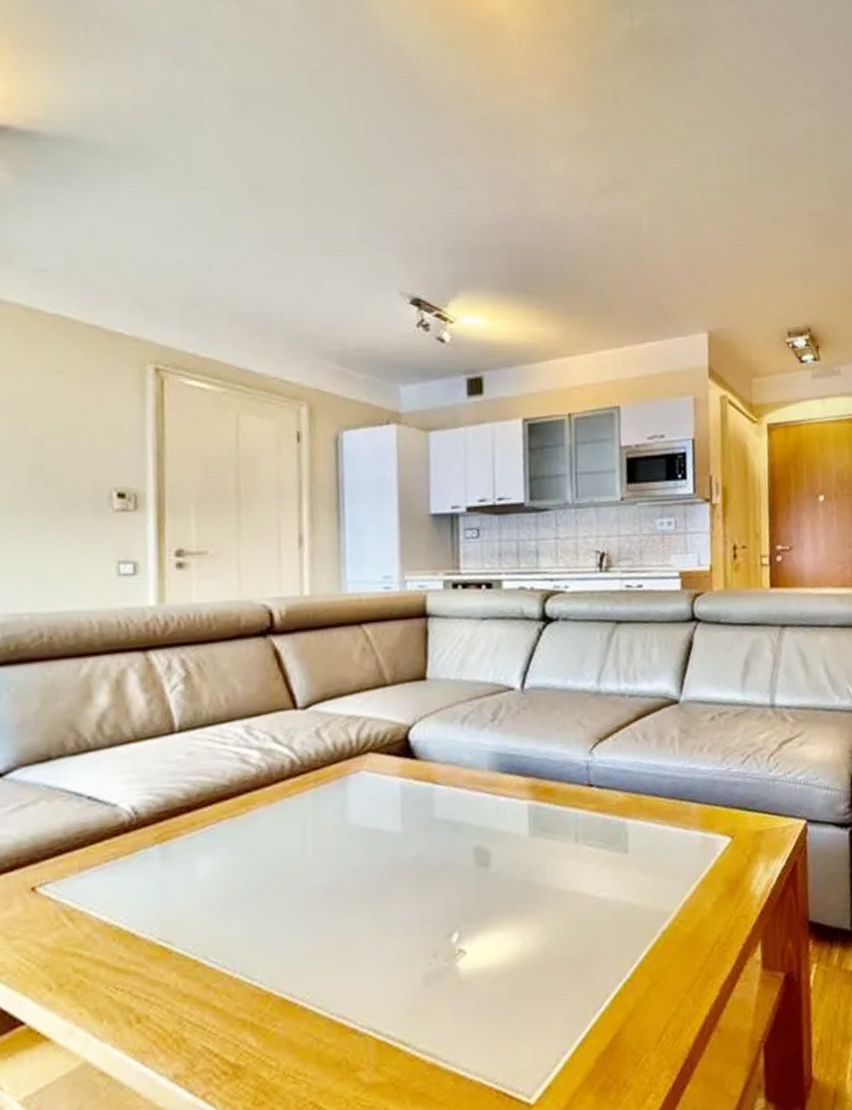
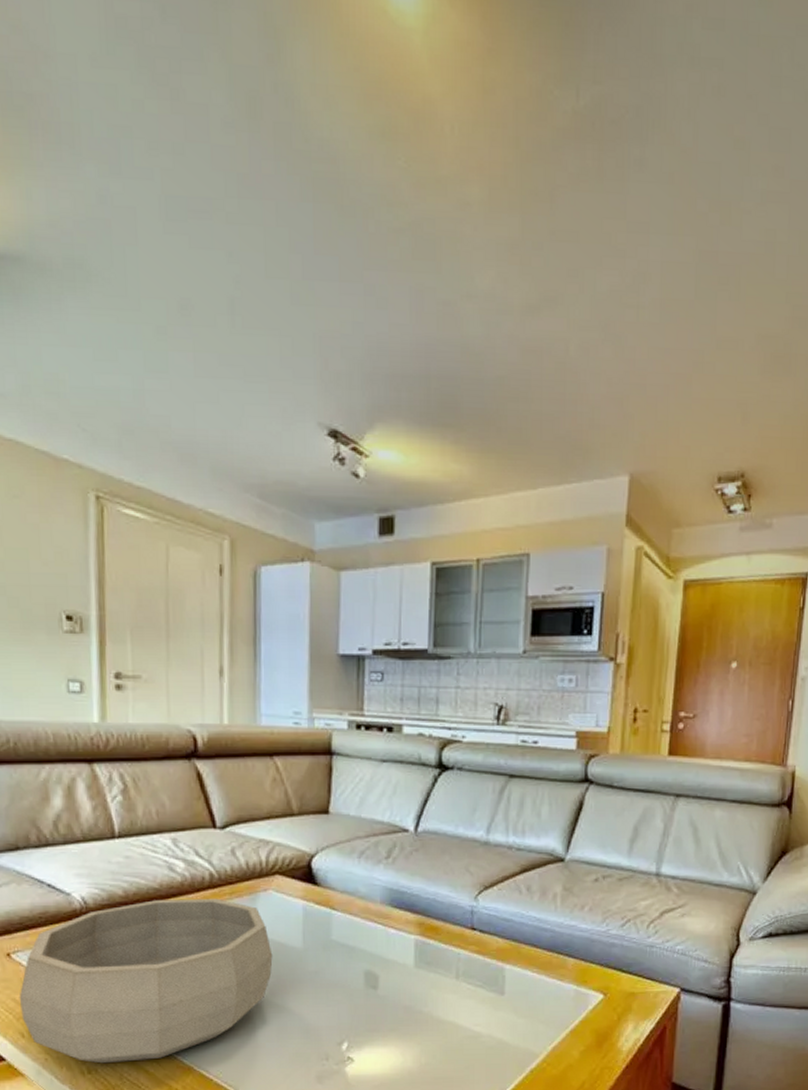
decorative bowl: none [45,787,368,1009] -> present [19,898,273,1064]

